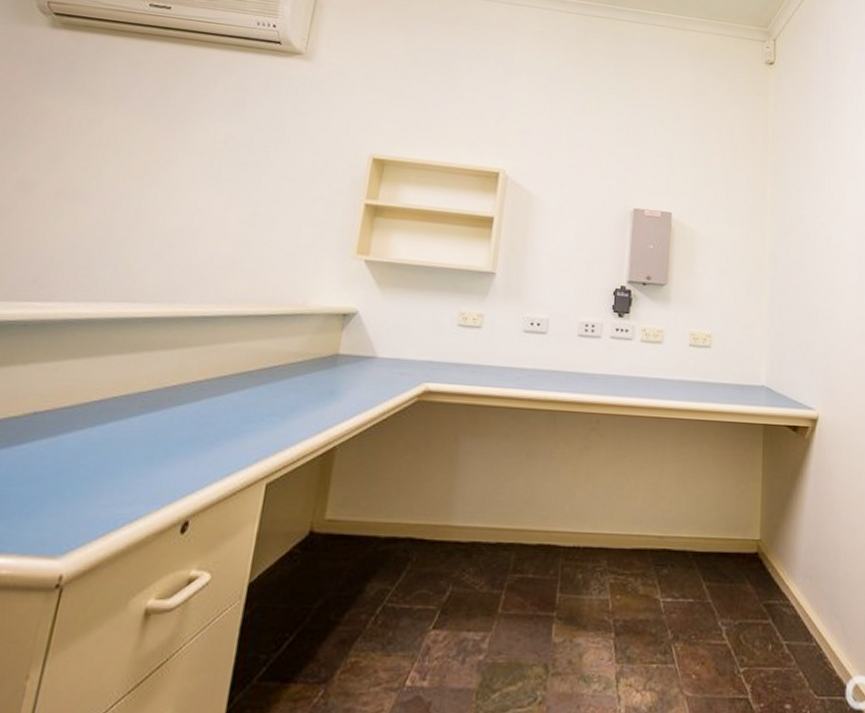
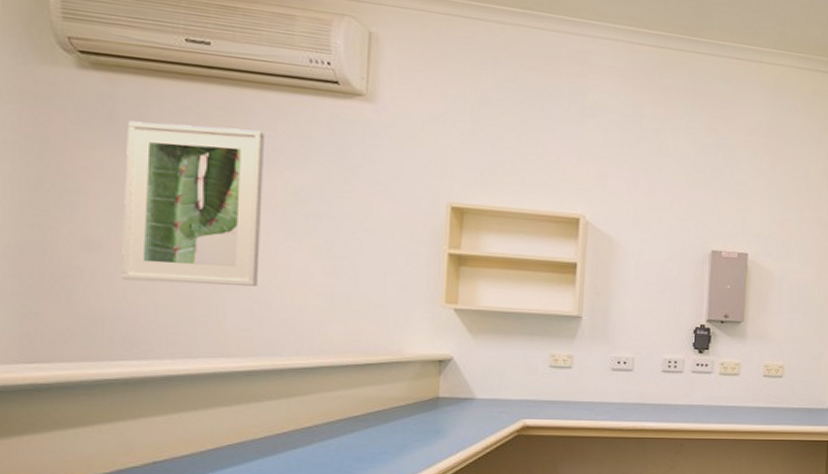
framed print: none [45,73,205,231] -> present [122,121,264,286]

